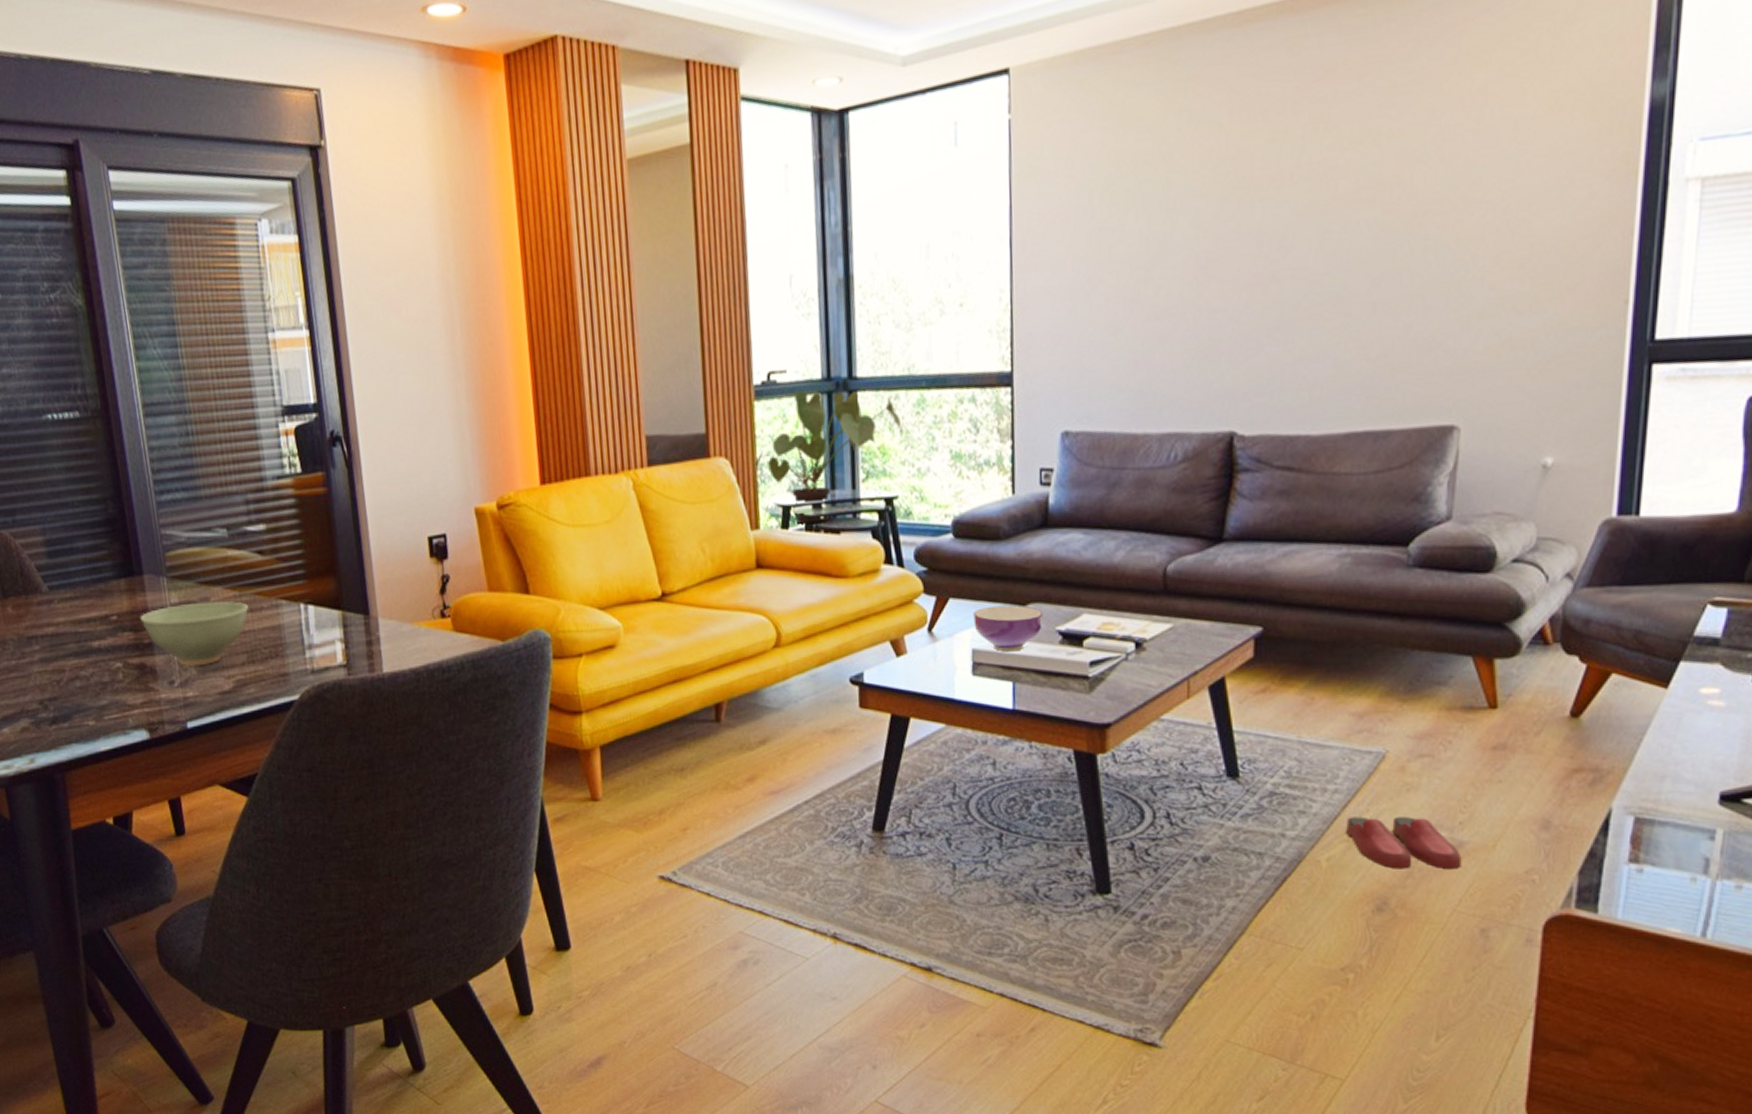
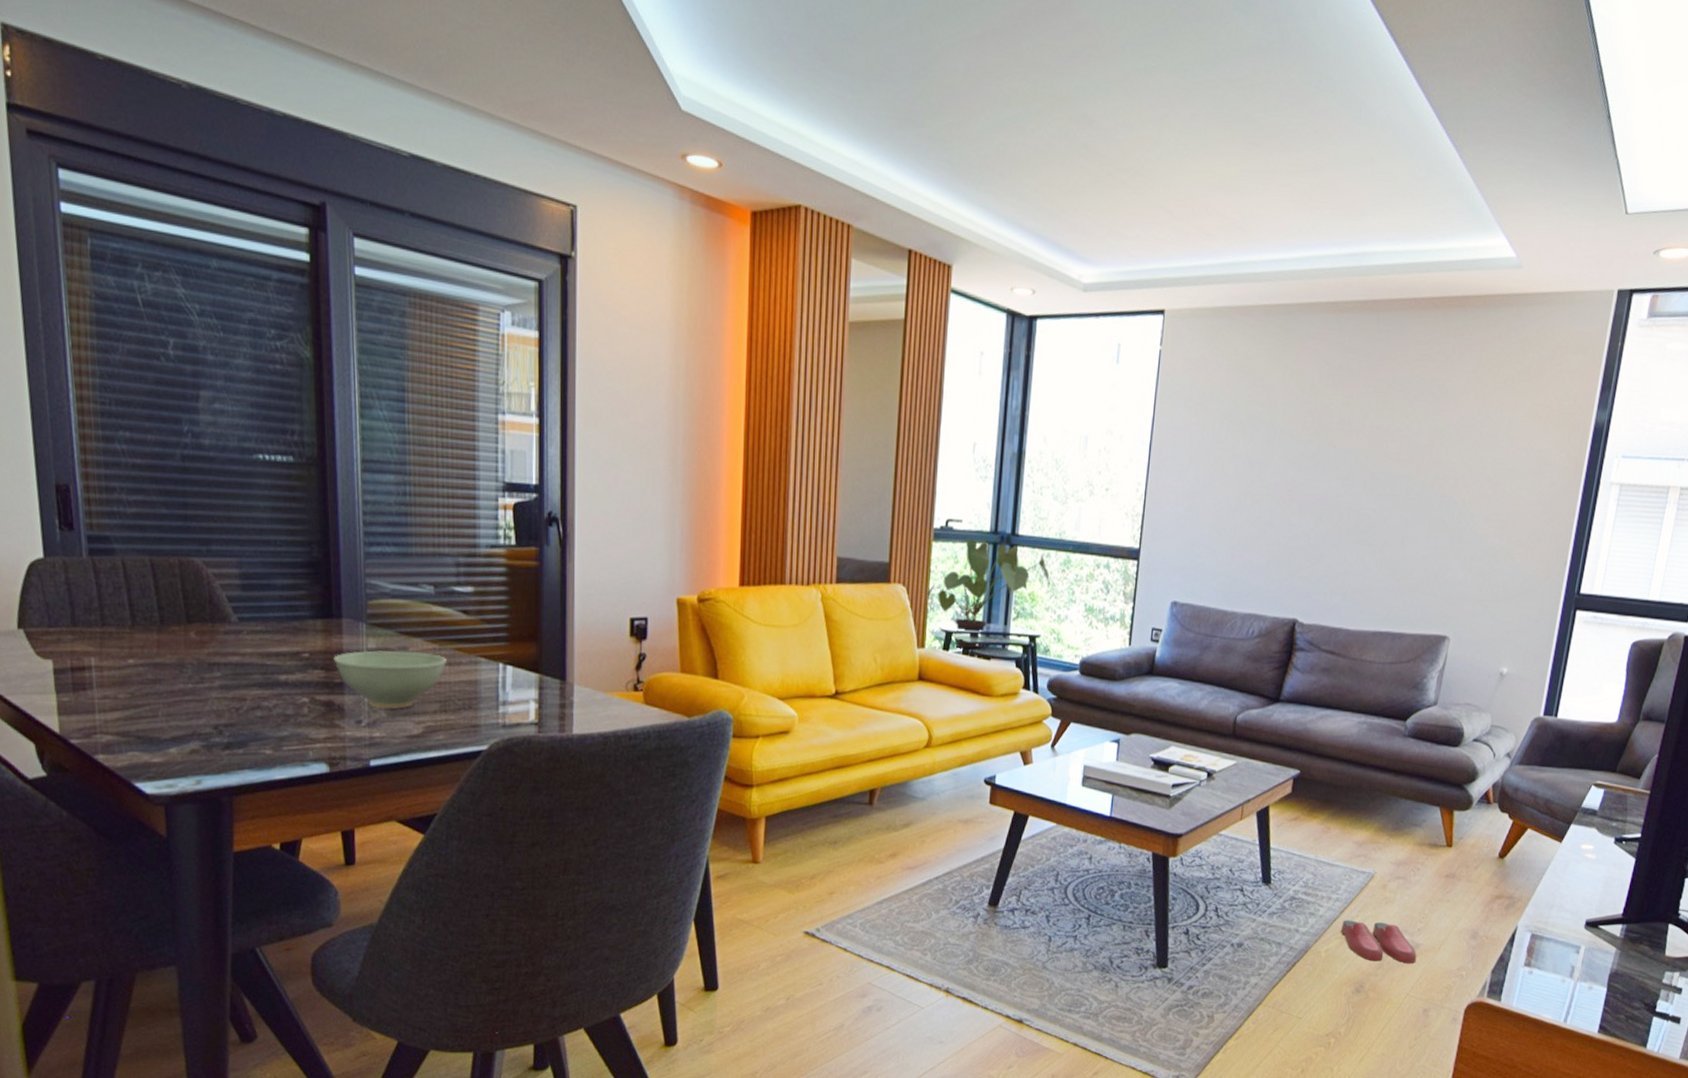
bowl: present [973,605,1044,652] -> none [1087,732,1142,771]

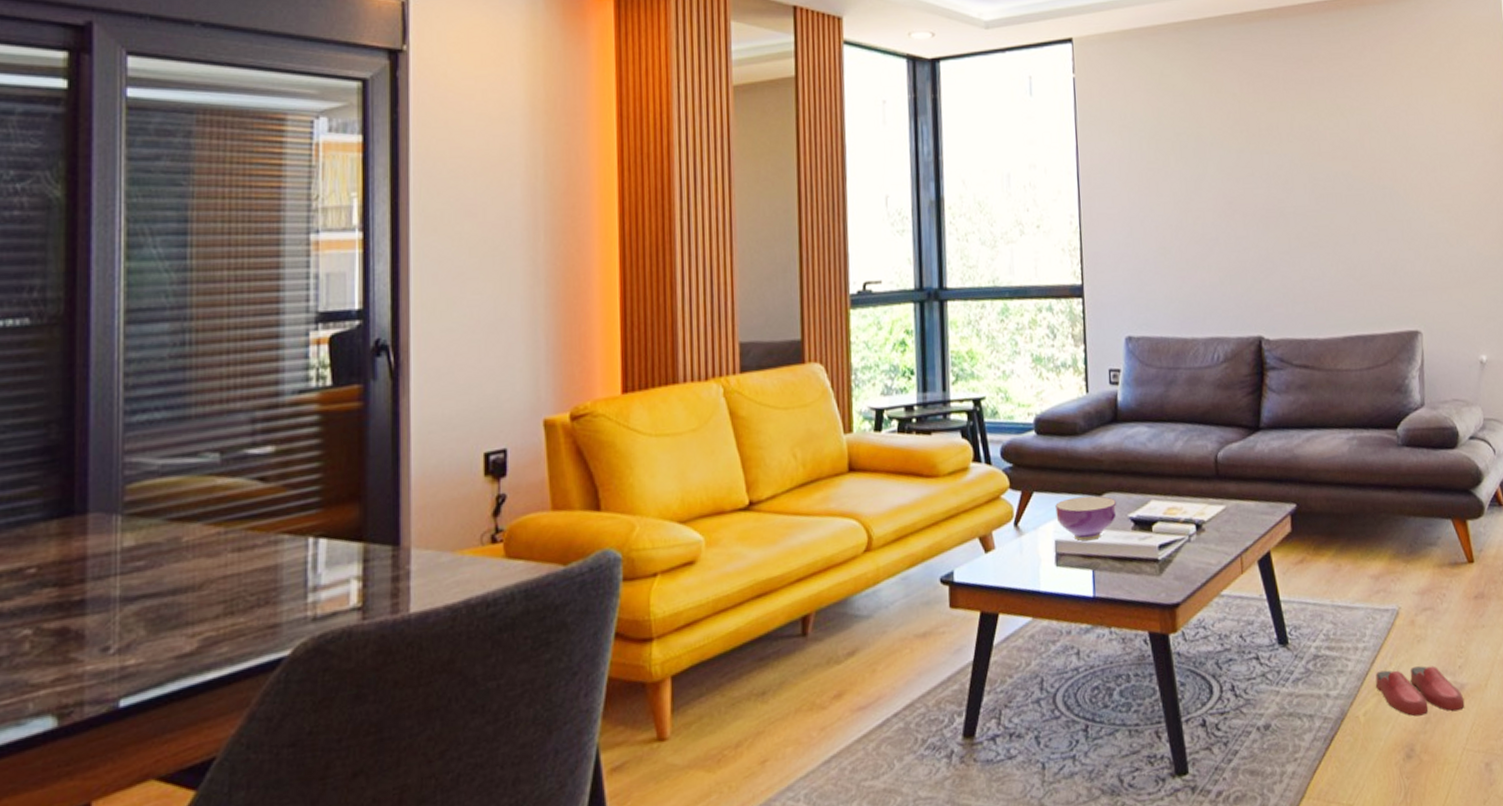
bowl: present [333,650,448,709] -> none [72,540,237,627]
house plant: present [925,539,1050,650] -> none [848,300,989,427]
bowl: none [1087,732,1142,771] -> present [1055,495,1117,541]

